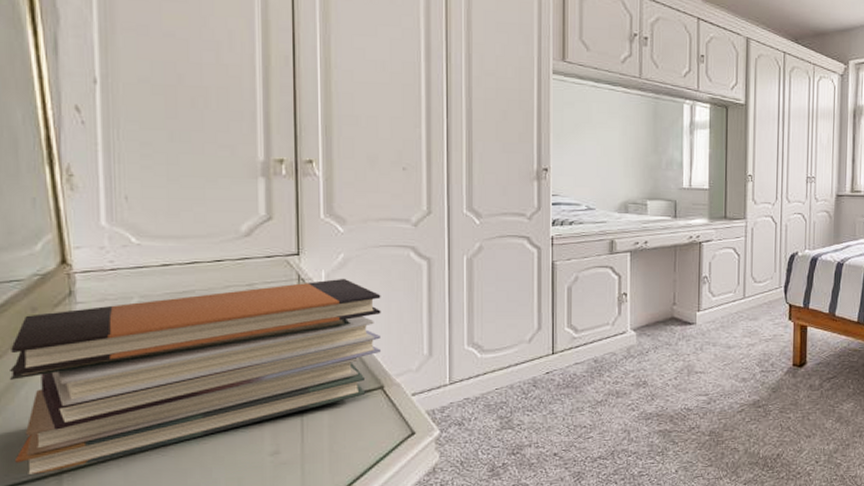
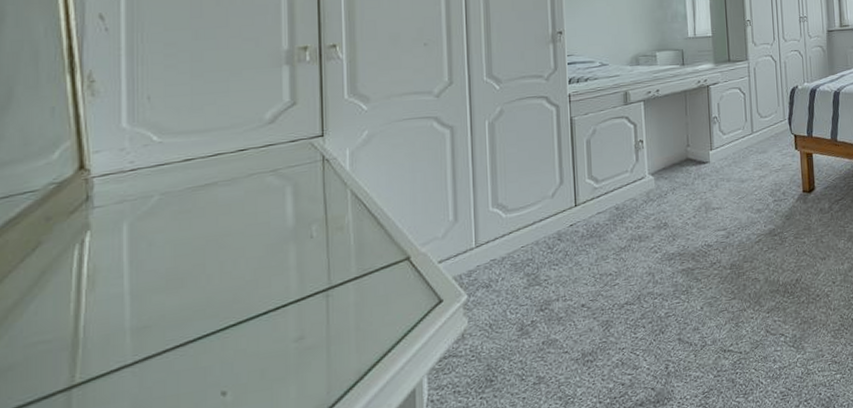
book stack: present [10,279,382,474] -> none [19,155,407,394]

